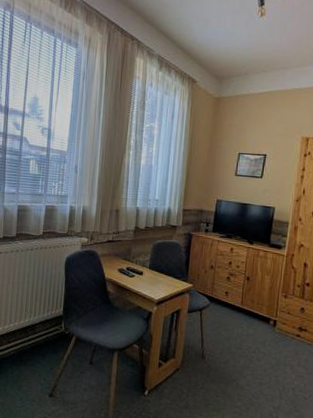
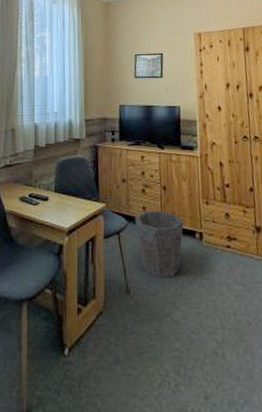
waste bin: none [217,296,261,352] -> present [134,211,184,278]

